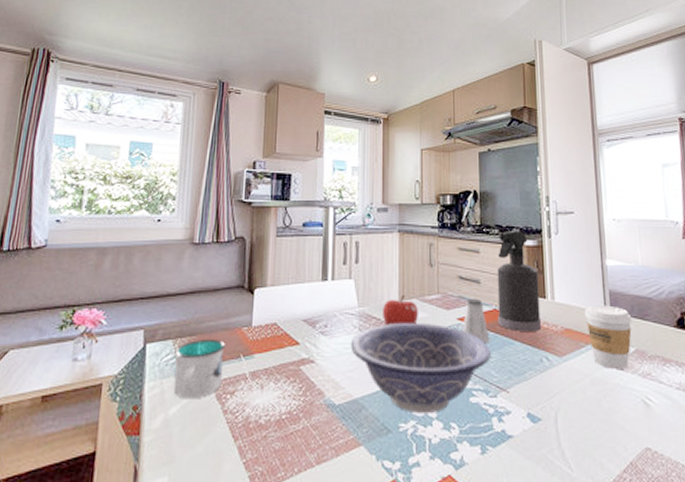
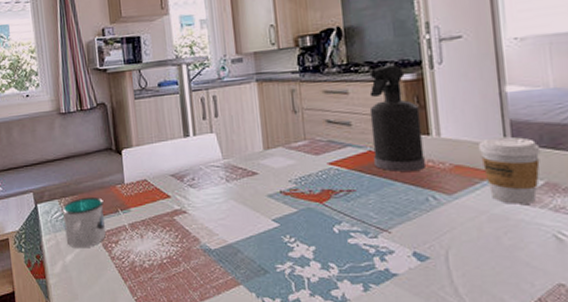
decorative bowl: present [350,322,490,414] -> none [219,169,368,256]
fruit: present [383,295,418,325] -> none [248,144,286,175]
saltshaker: present [462,299,490,344] -> none [334,142,366,186]

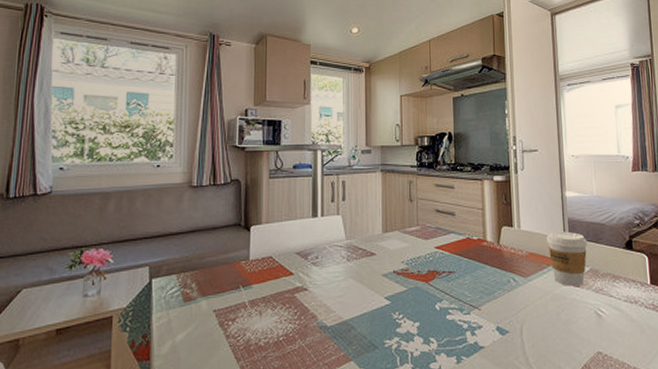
mug: present [61,196,106,249] -> none [179,272,225,327]
spray bottle: present [369,65,427,172] -> none [469,168,510,256]

